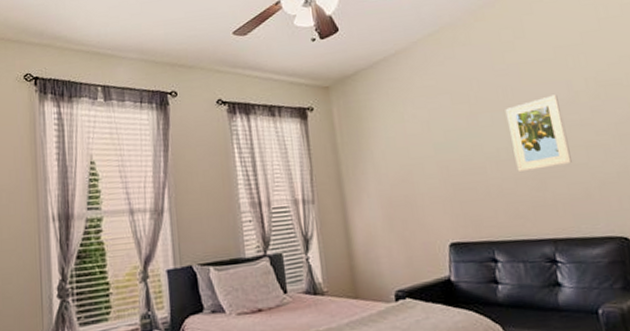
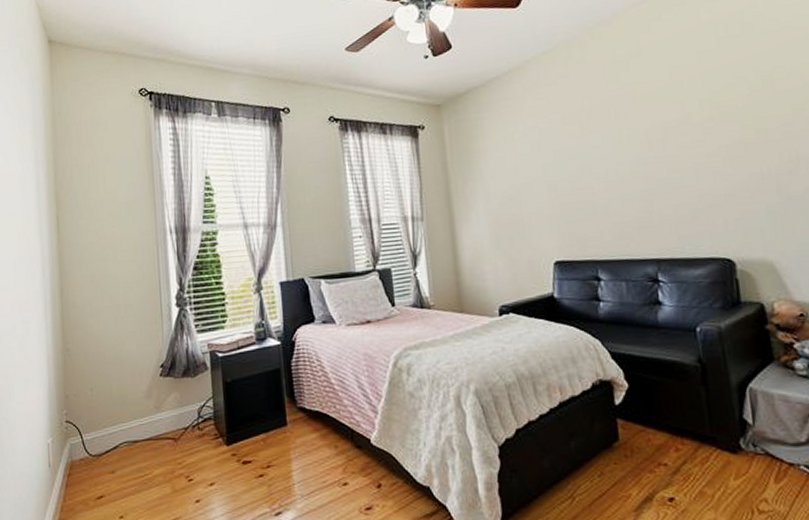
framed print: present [505,94,572,172] -> none [616,116,680,192]

